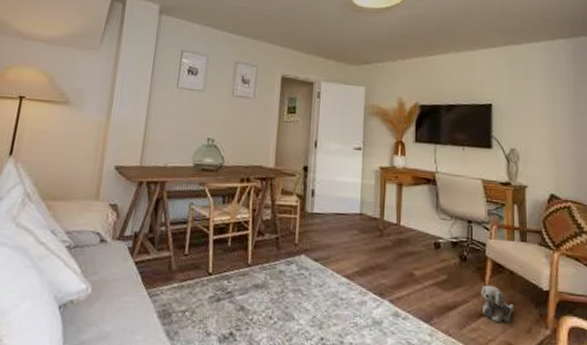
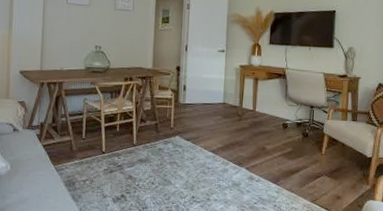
plush toy: present [480,285,515,323] -> none [317,154,344,182]

